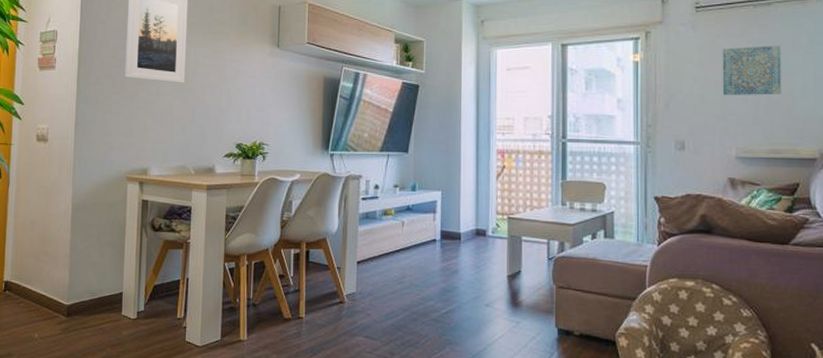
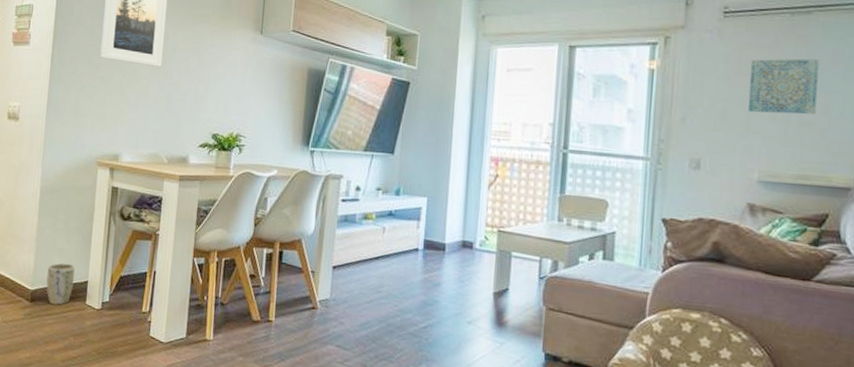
plant pot: none [82,276,109,318] -> present [46,262,75,305]

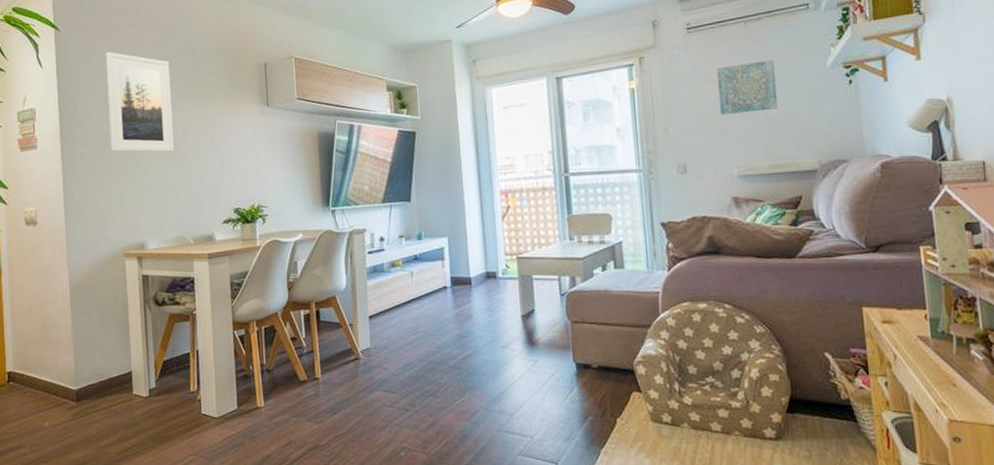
plant pot: present [46,262,75,305] -> none [89,357,118,400]

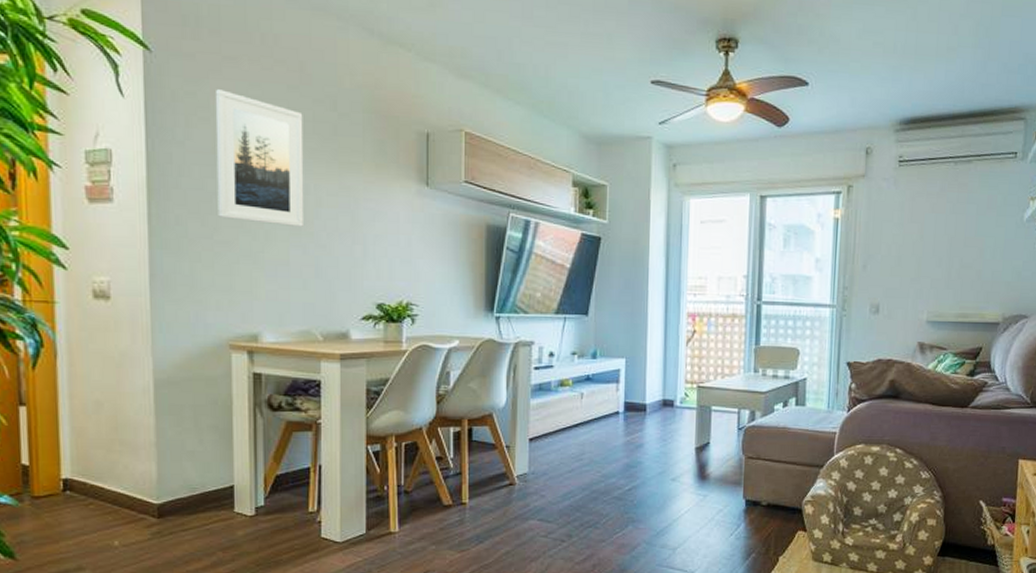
wall art: present [716,60,778,116] -> none [918,205,977,258]

